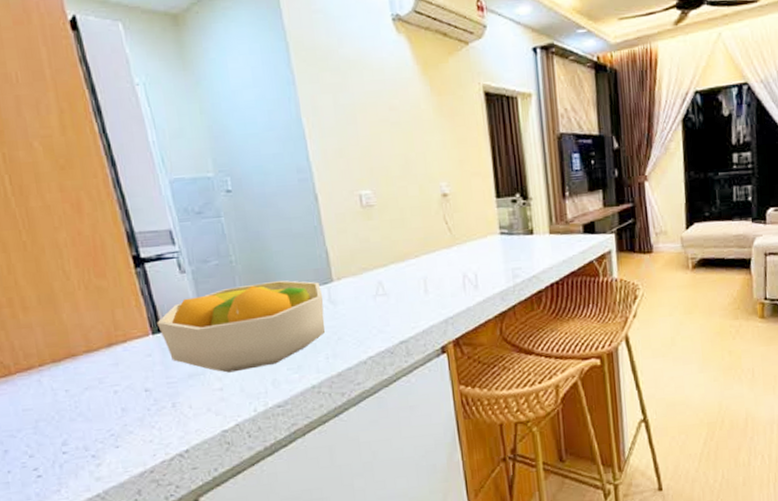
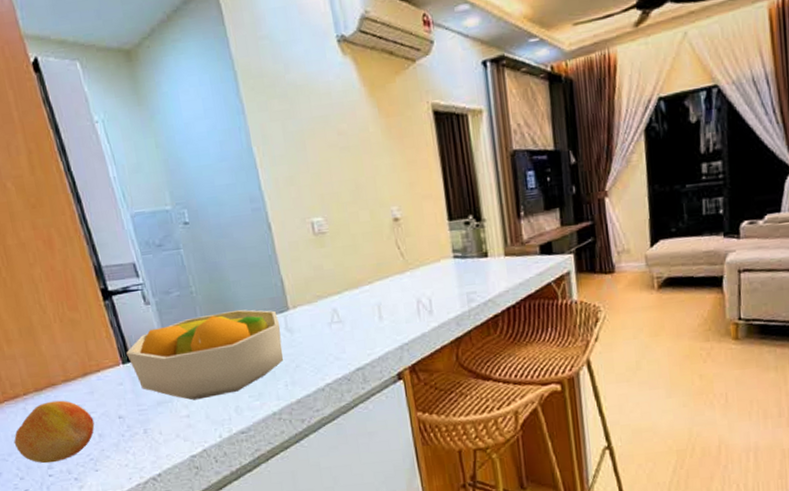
fruit: none [24,372,118,440] -> present [13,400,95,464]

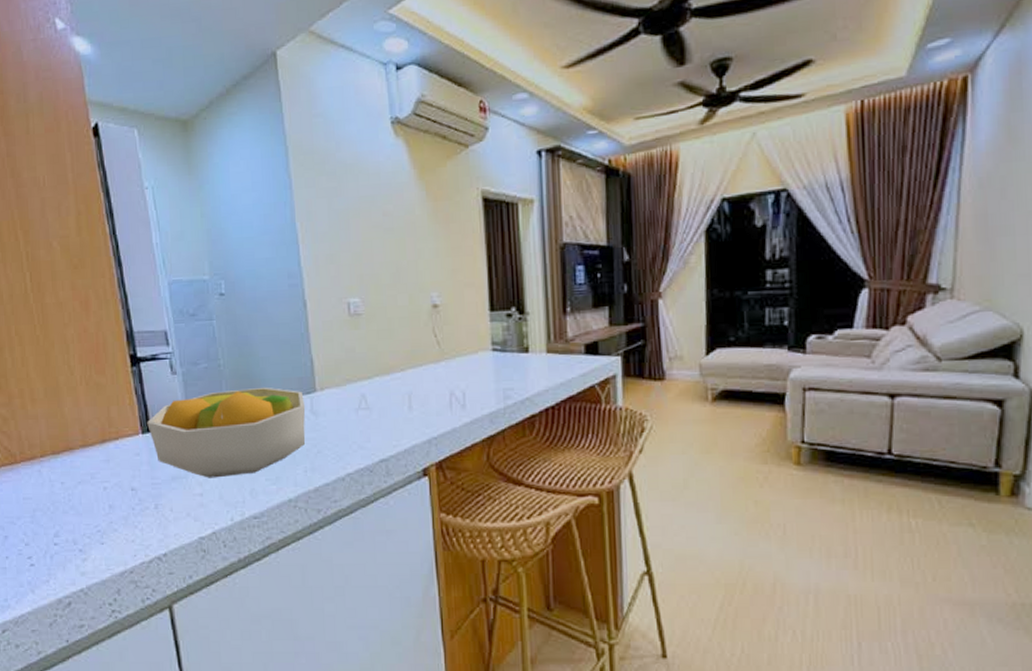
fruit: present [13,400,95,464] -> none [24,466,106,531]

